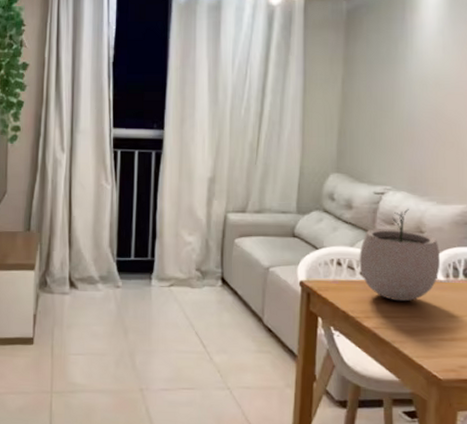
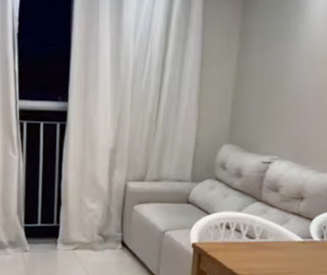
plant pot: present [359,208,440,302] -> none [245,176,317,260]

